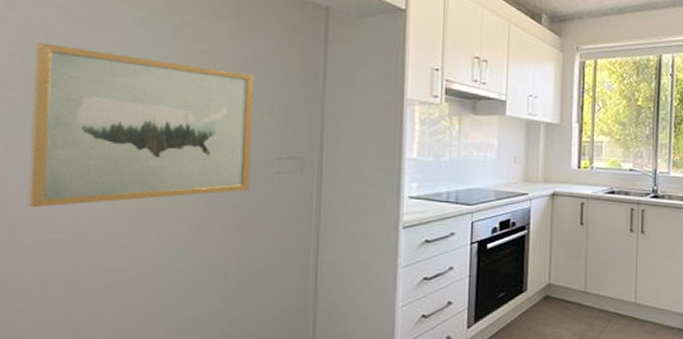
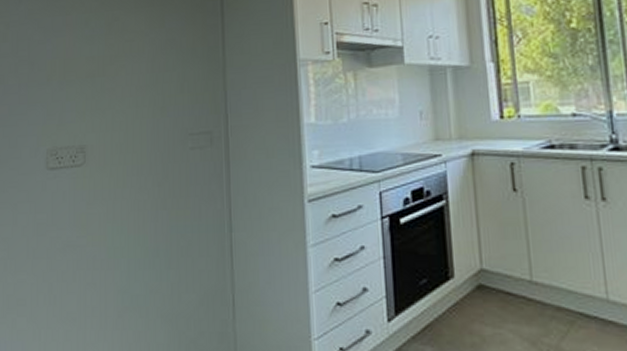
wall art: present [27,42,254,208] -> none [22,52,171,192]

